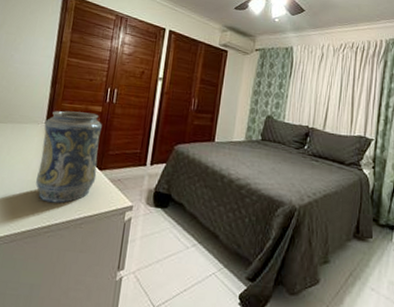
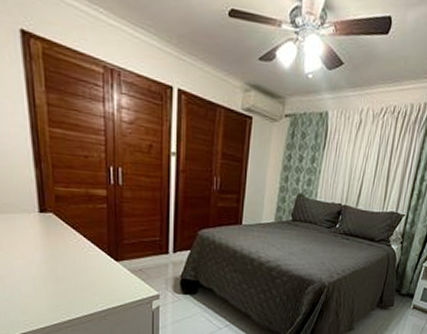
decorative vase: present [35,110,102,204] -> none [37,196,114,298]

